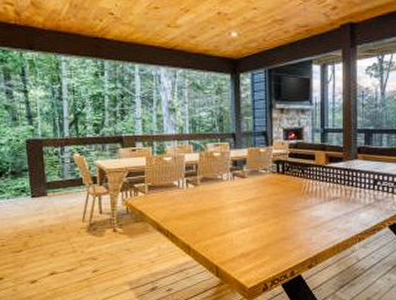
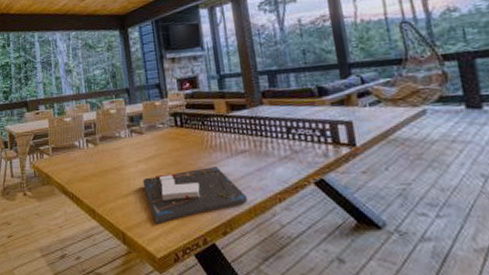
board game: none [240,210,333,259] -> present [142,167,247,224]

